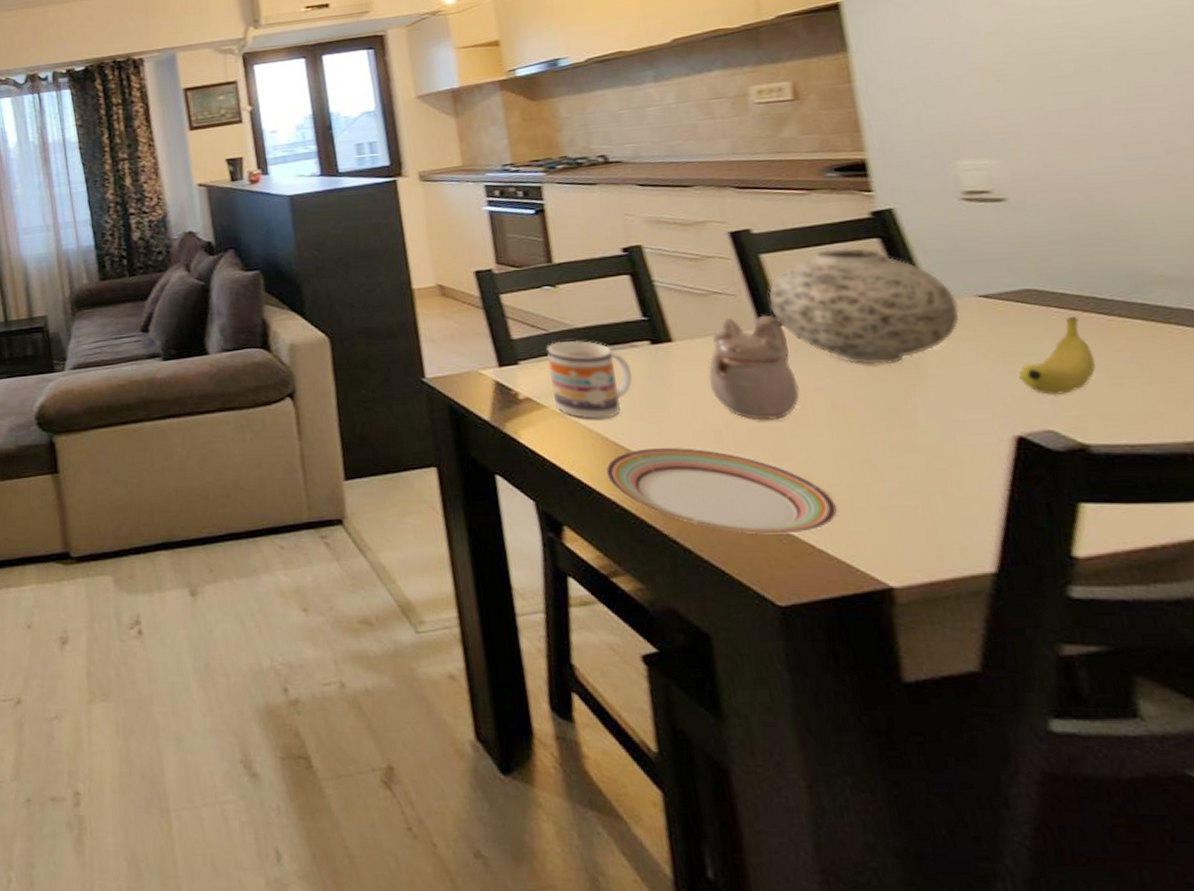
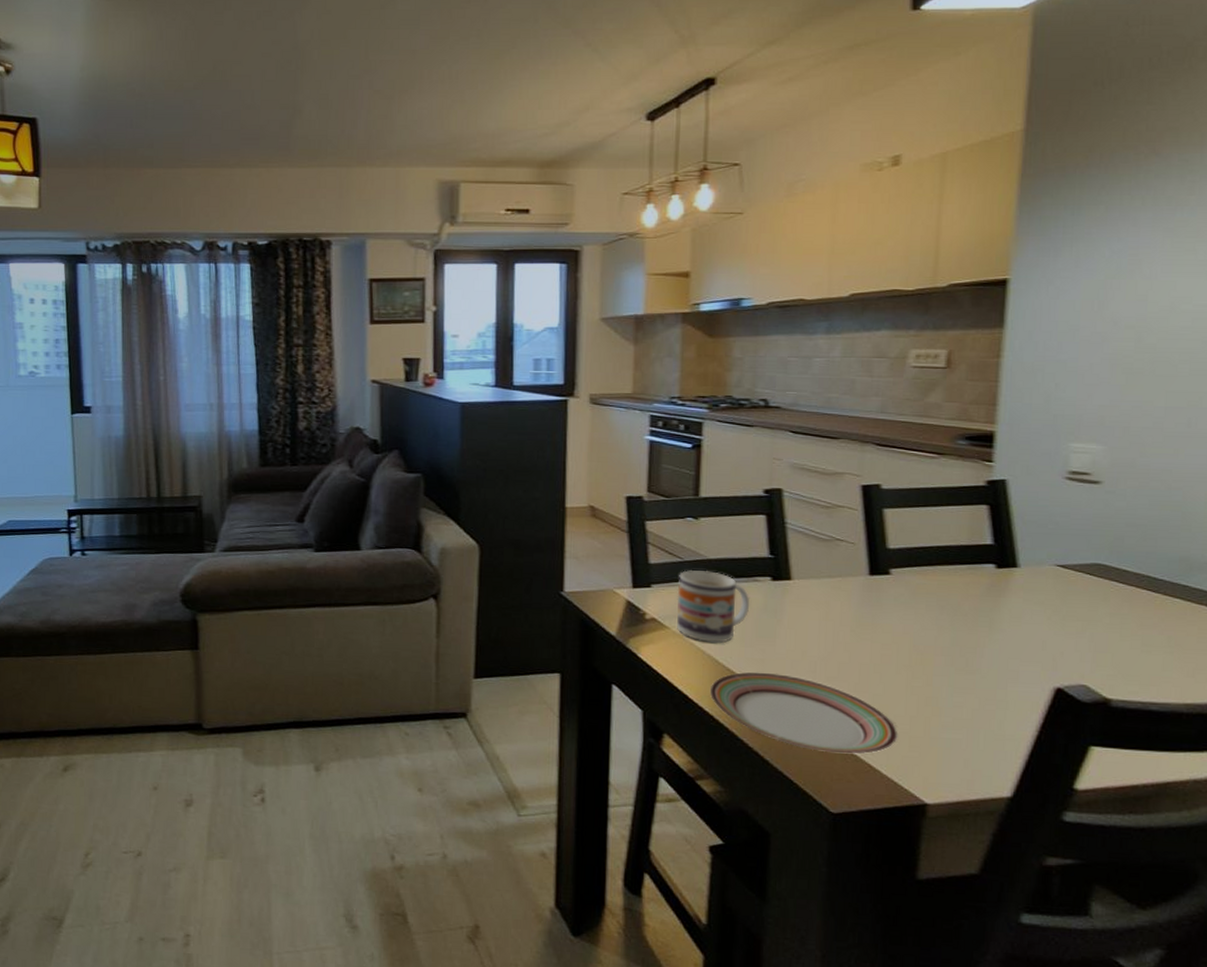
teapot: present [708,314,800,420] -> none [815,562,891,657]
vase: present [768,247,960,365] -> none [882,510,1039,618]
fruit: present [1019,315,1096,395] -> none [1071,590,1135,656]

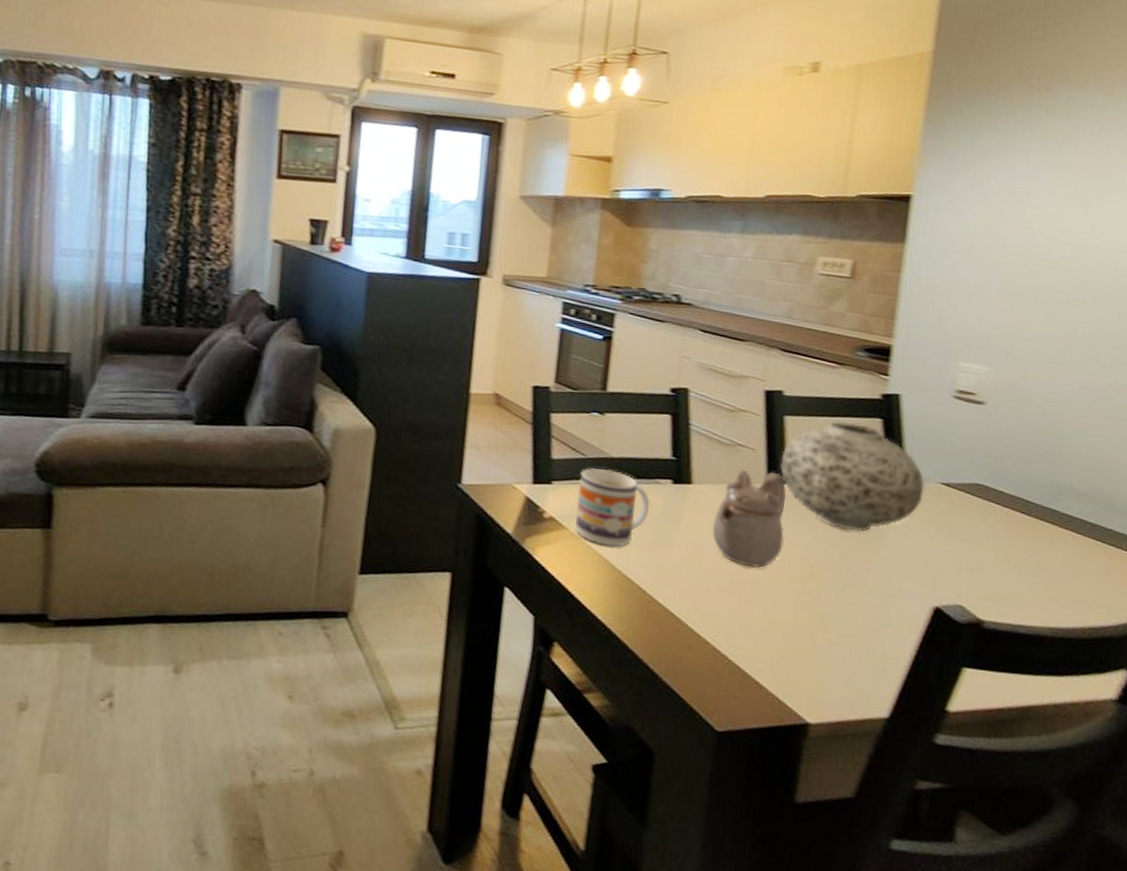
plate: present [709,672,898,754] -> none [603,579,786,670]
teapot: none [815,562,891,657] -> present [712,469,787,568]
vase: none [882,510,1039,618] -> present [780,421,925,533]

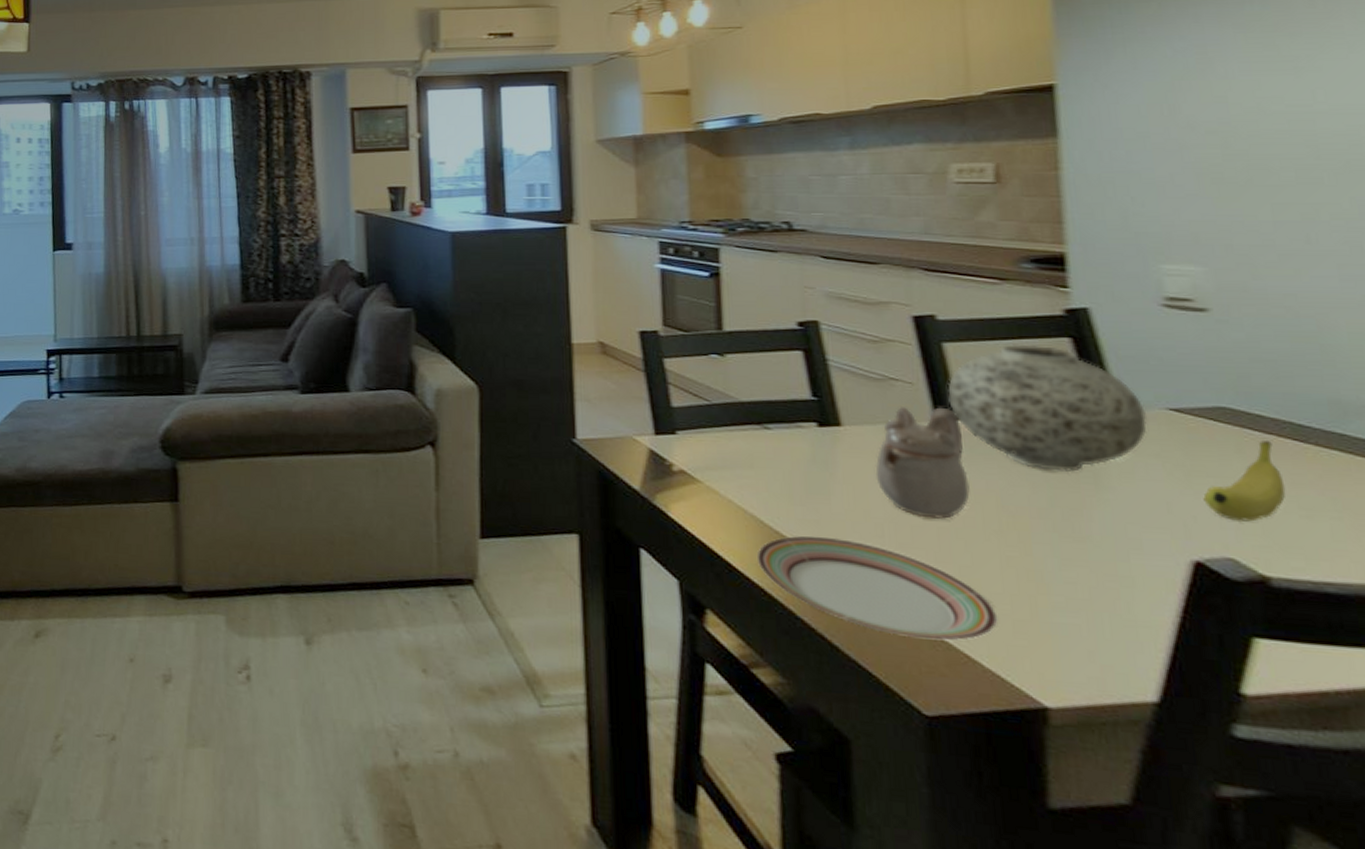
mug: present [575,468,651,547] -> none [707,414,795,500]
plate: none [603,579,786,670] -> present [756,535,998,641]
fruit: none [951,511,1009,577] -> present [1203,439,1286,522]

